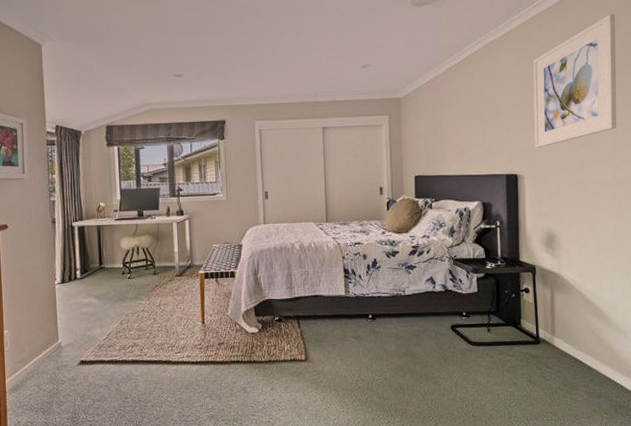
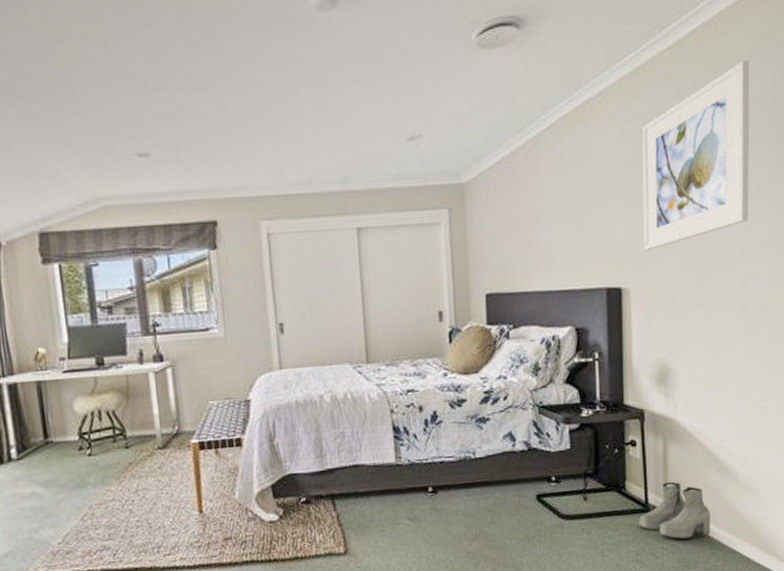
boots: none [532,321,590,367] -> present [639,481,711,539]

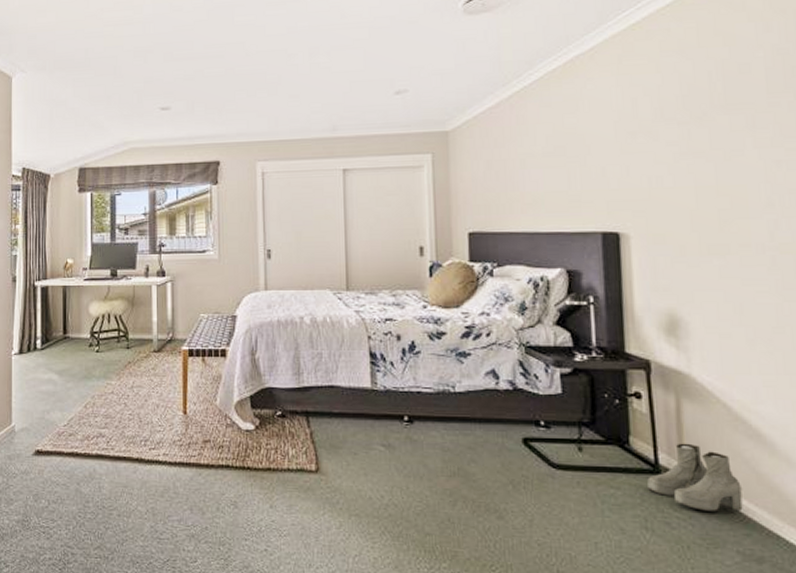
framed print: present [642,61,750,252] -> none [639,13,774,198]

